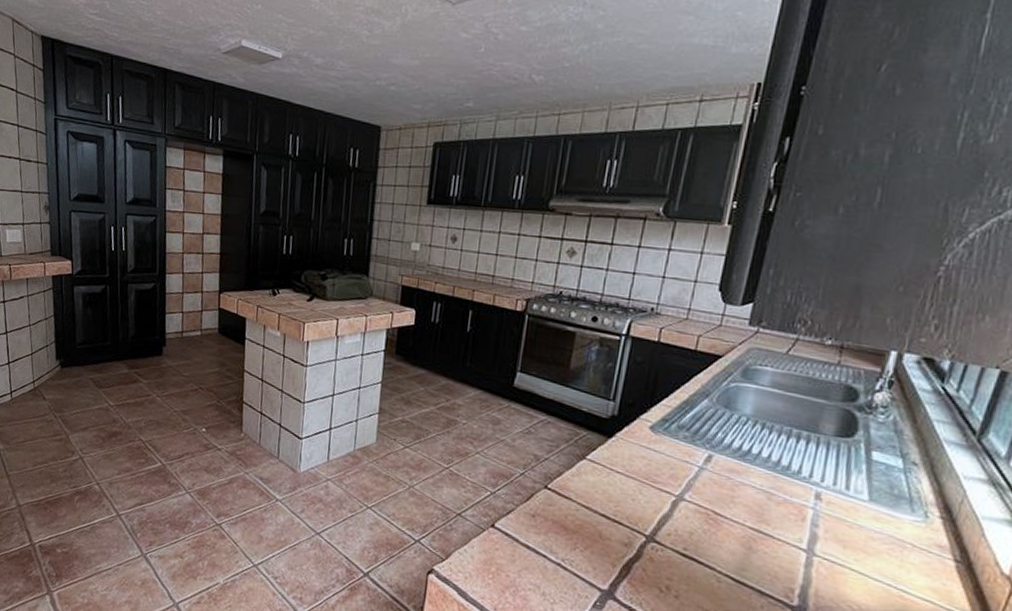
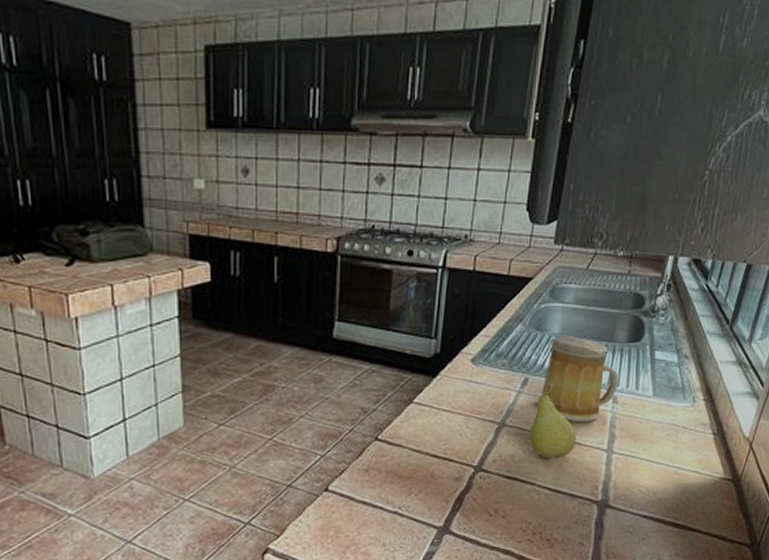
fruit: none [710,465,769,548] -> present [529,384,577,460]
mug: none [727,417,823,516] -> present [541,334,619,423]

